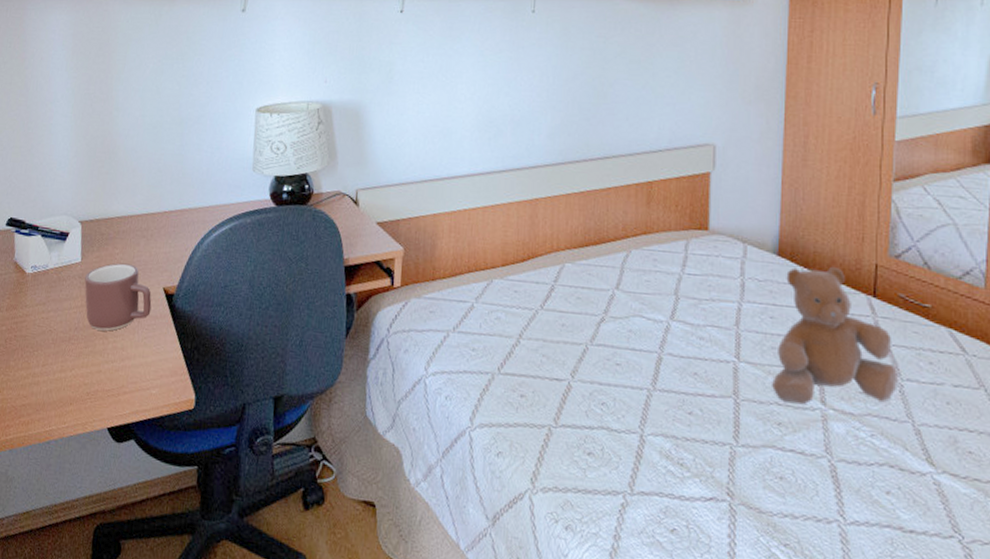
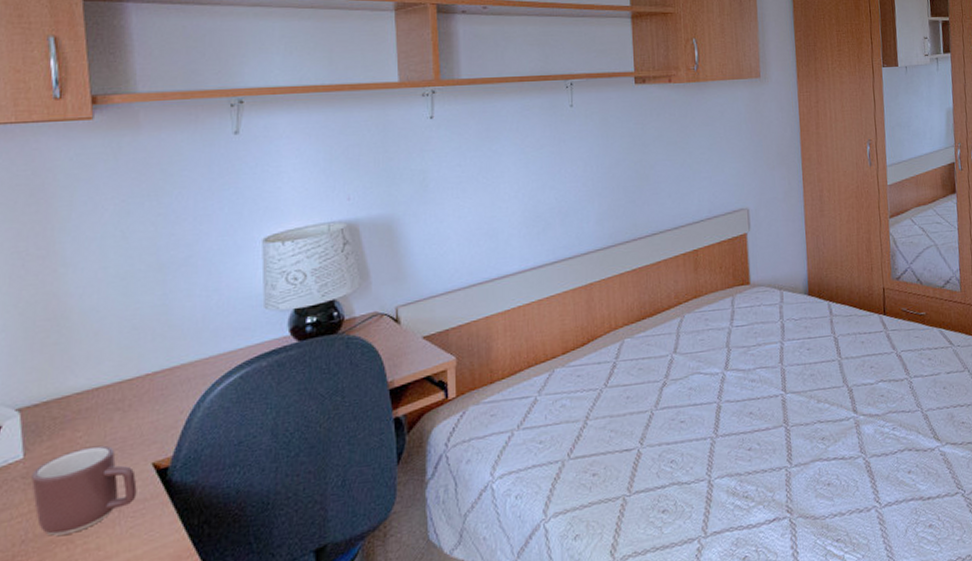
teddy bear: present [772,266,899,405] -> none [814,296,909,418]

